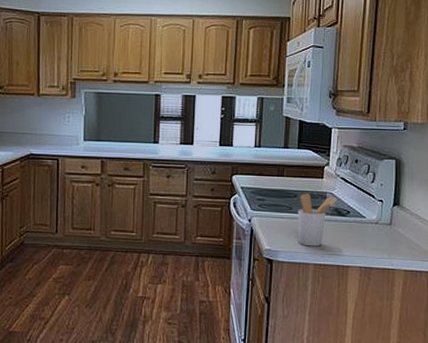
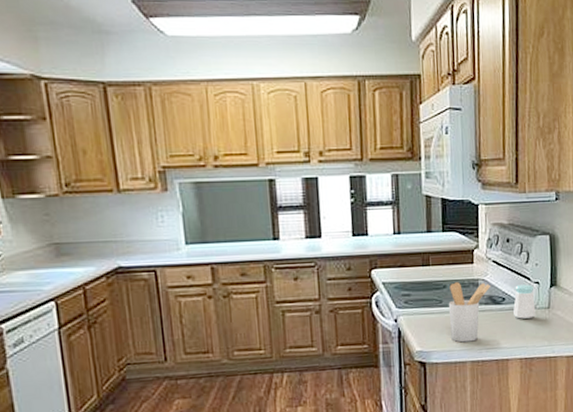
salt shaker: none [357,201,378,232] -> present [513,284,536,319]

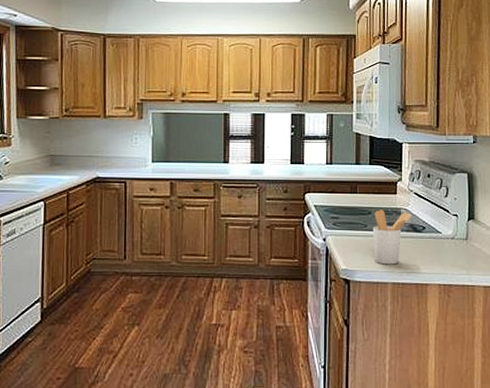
salt shaker: present [513,284,536,319] -> none [433,216,454,247]

